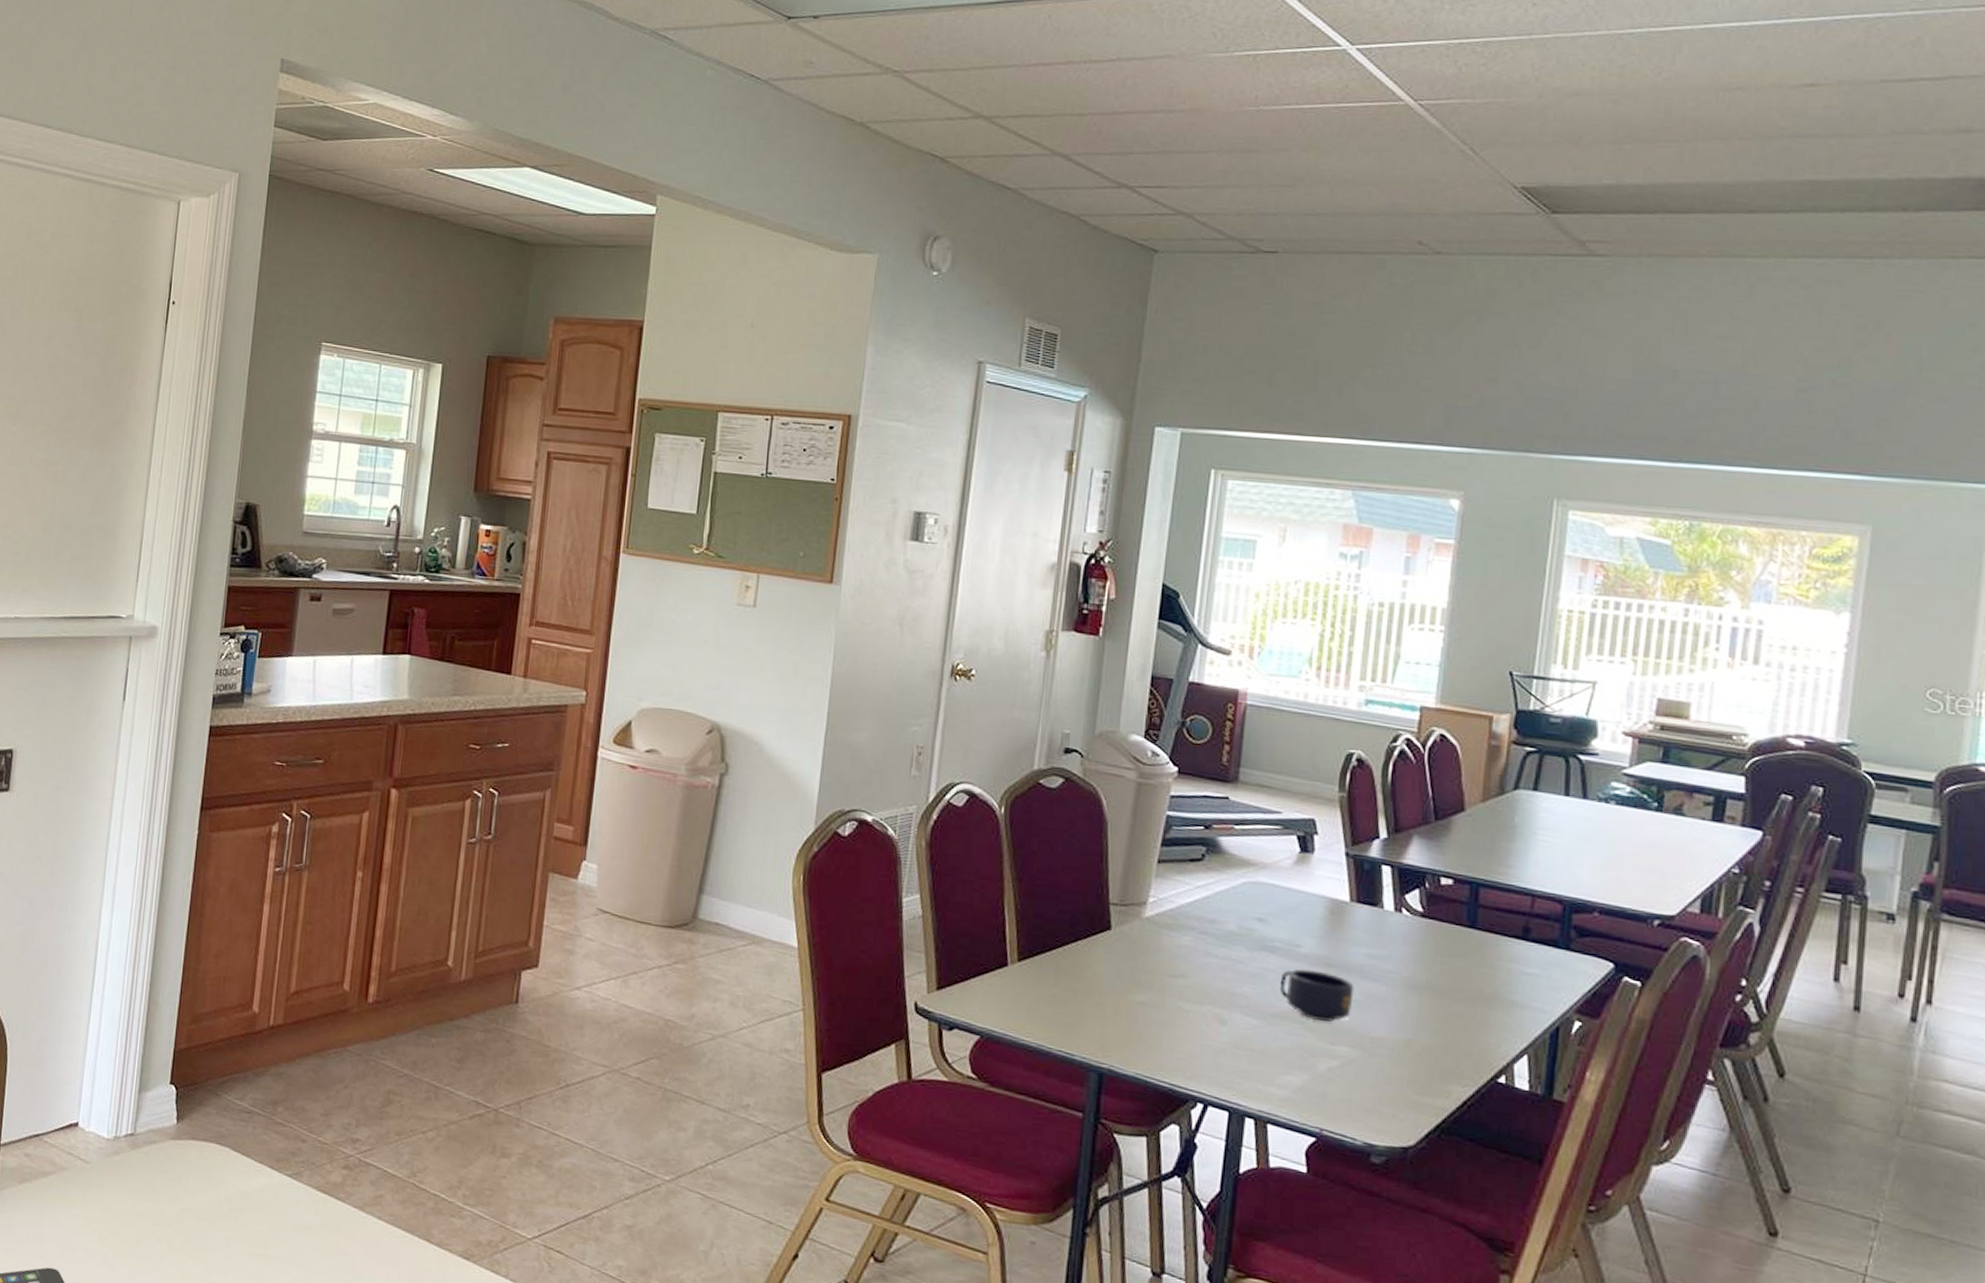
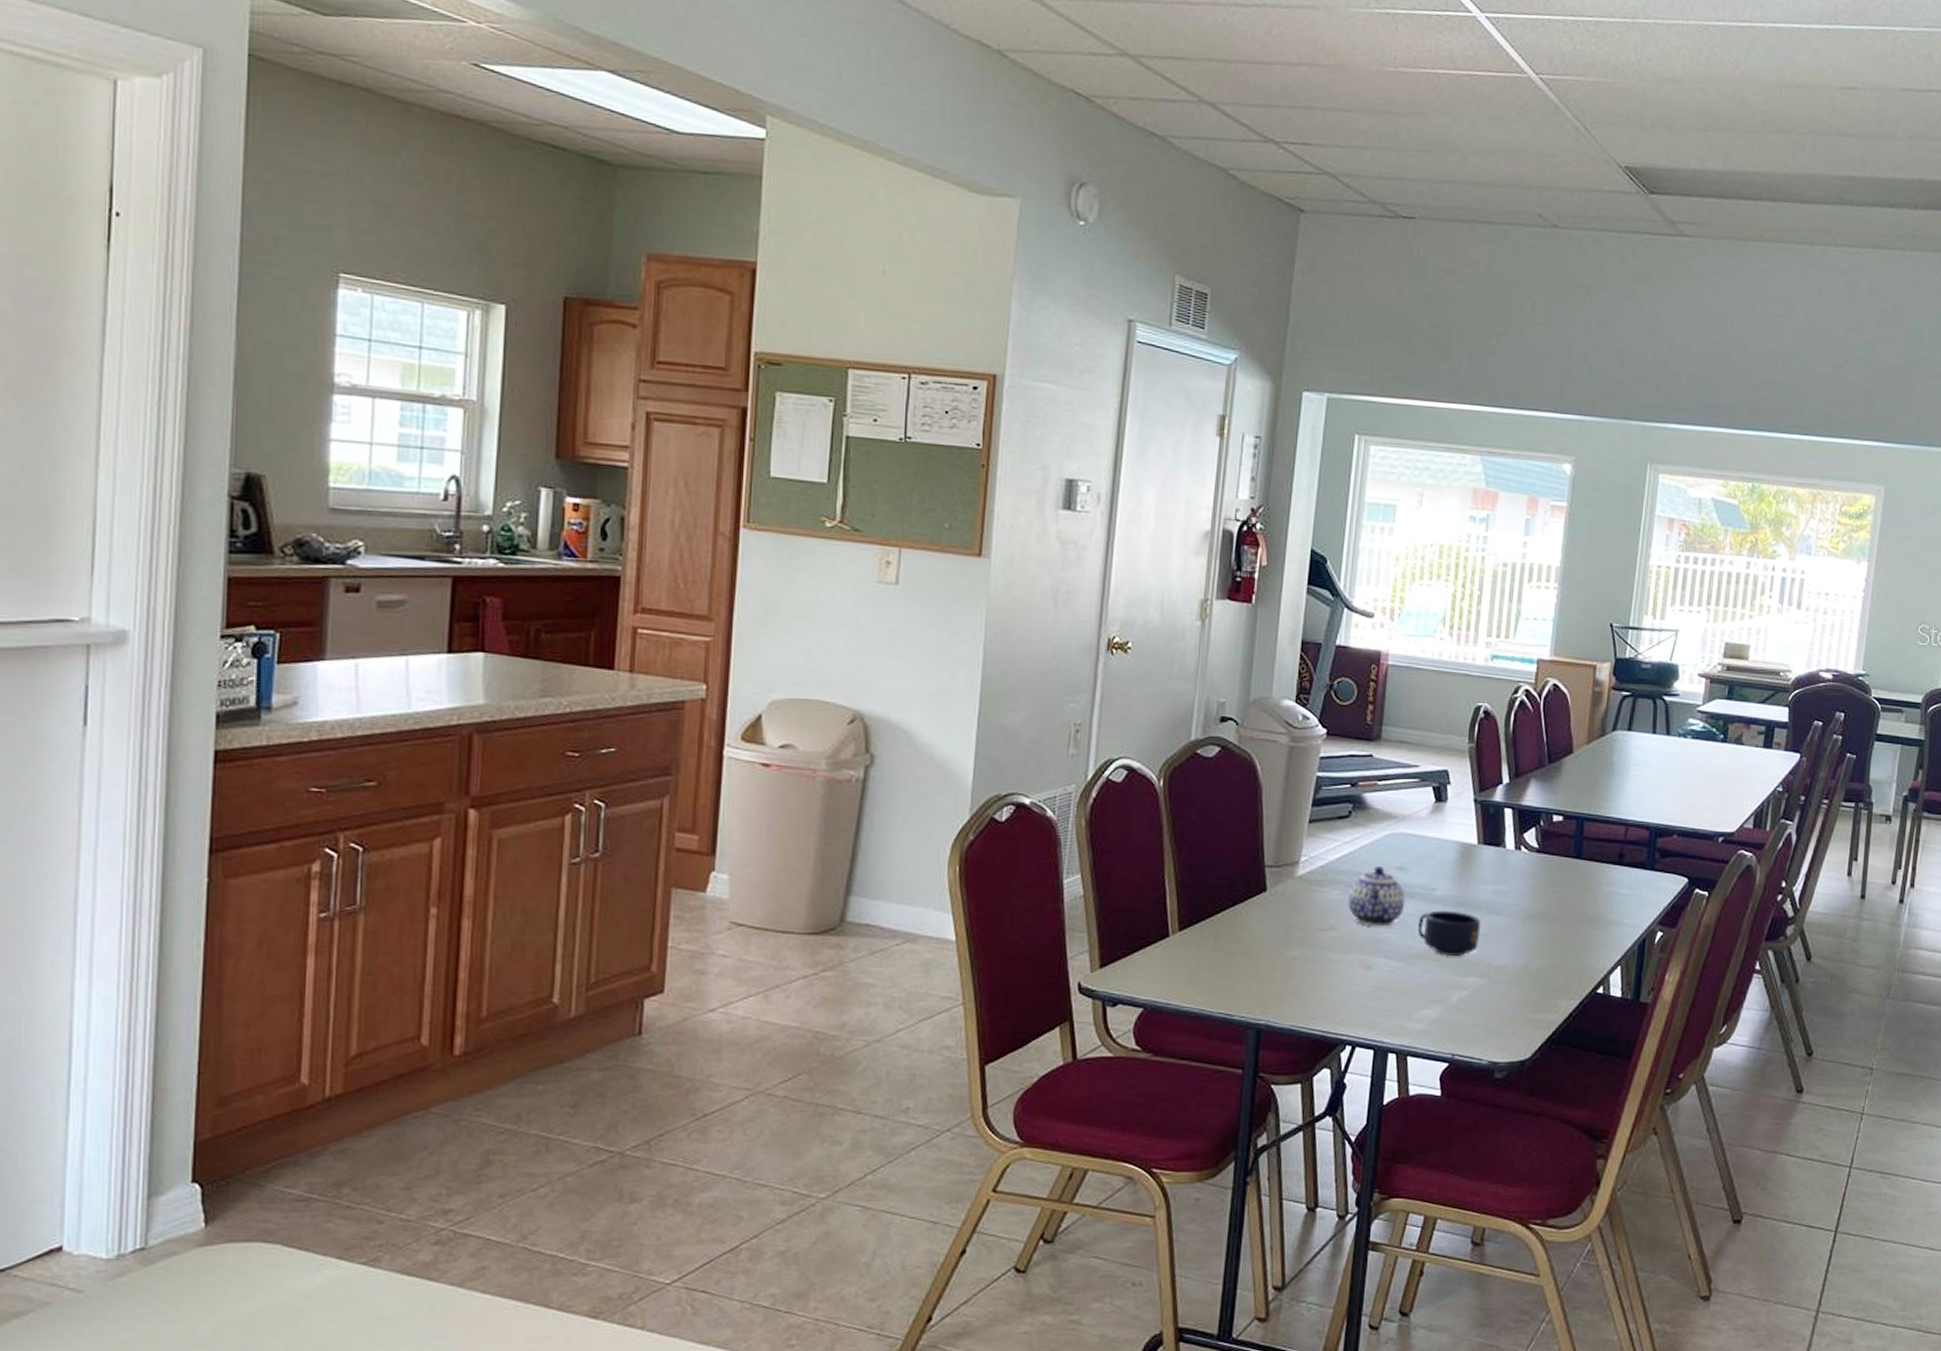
teapot: none [1200,915,1266,981] -> present [1348,866,1406,927]

